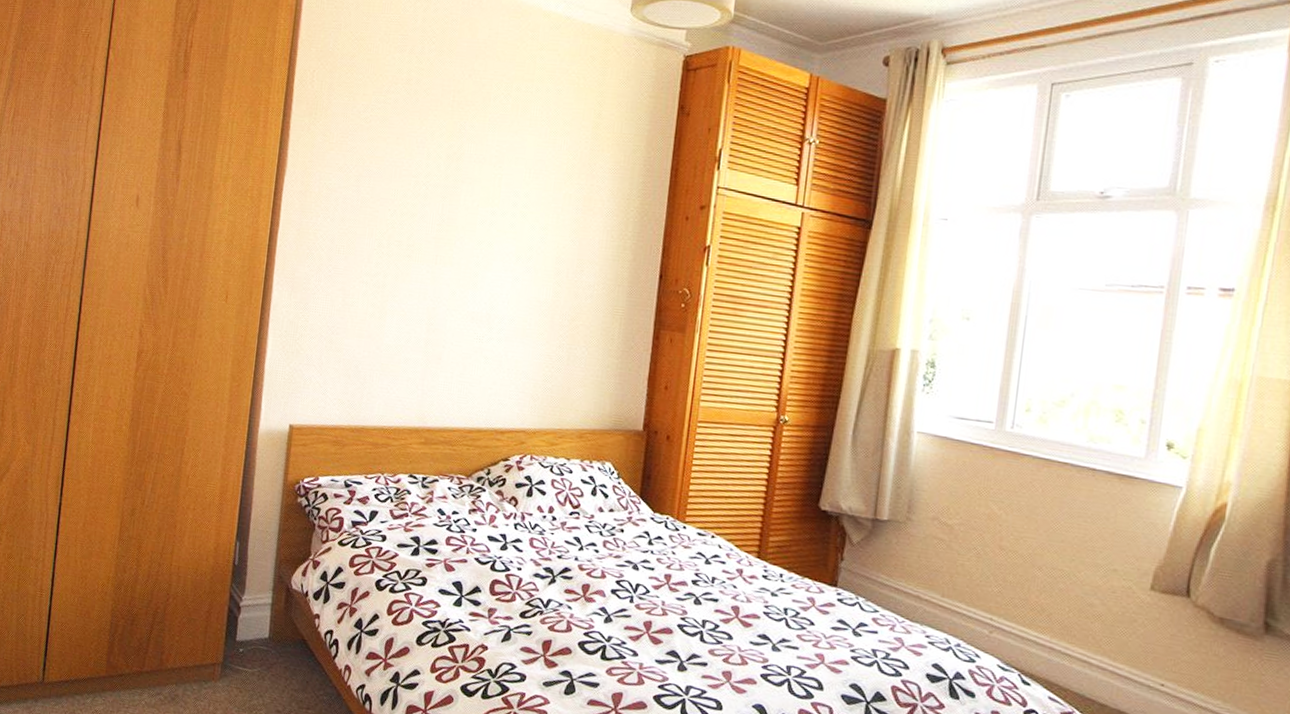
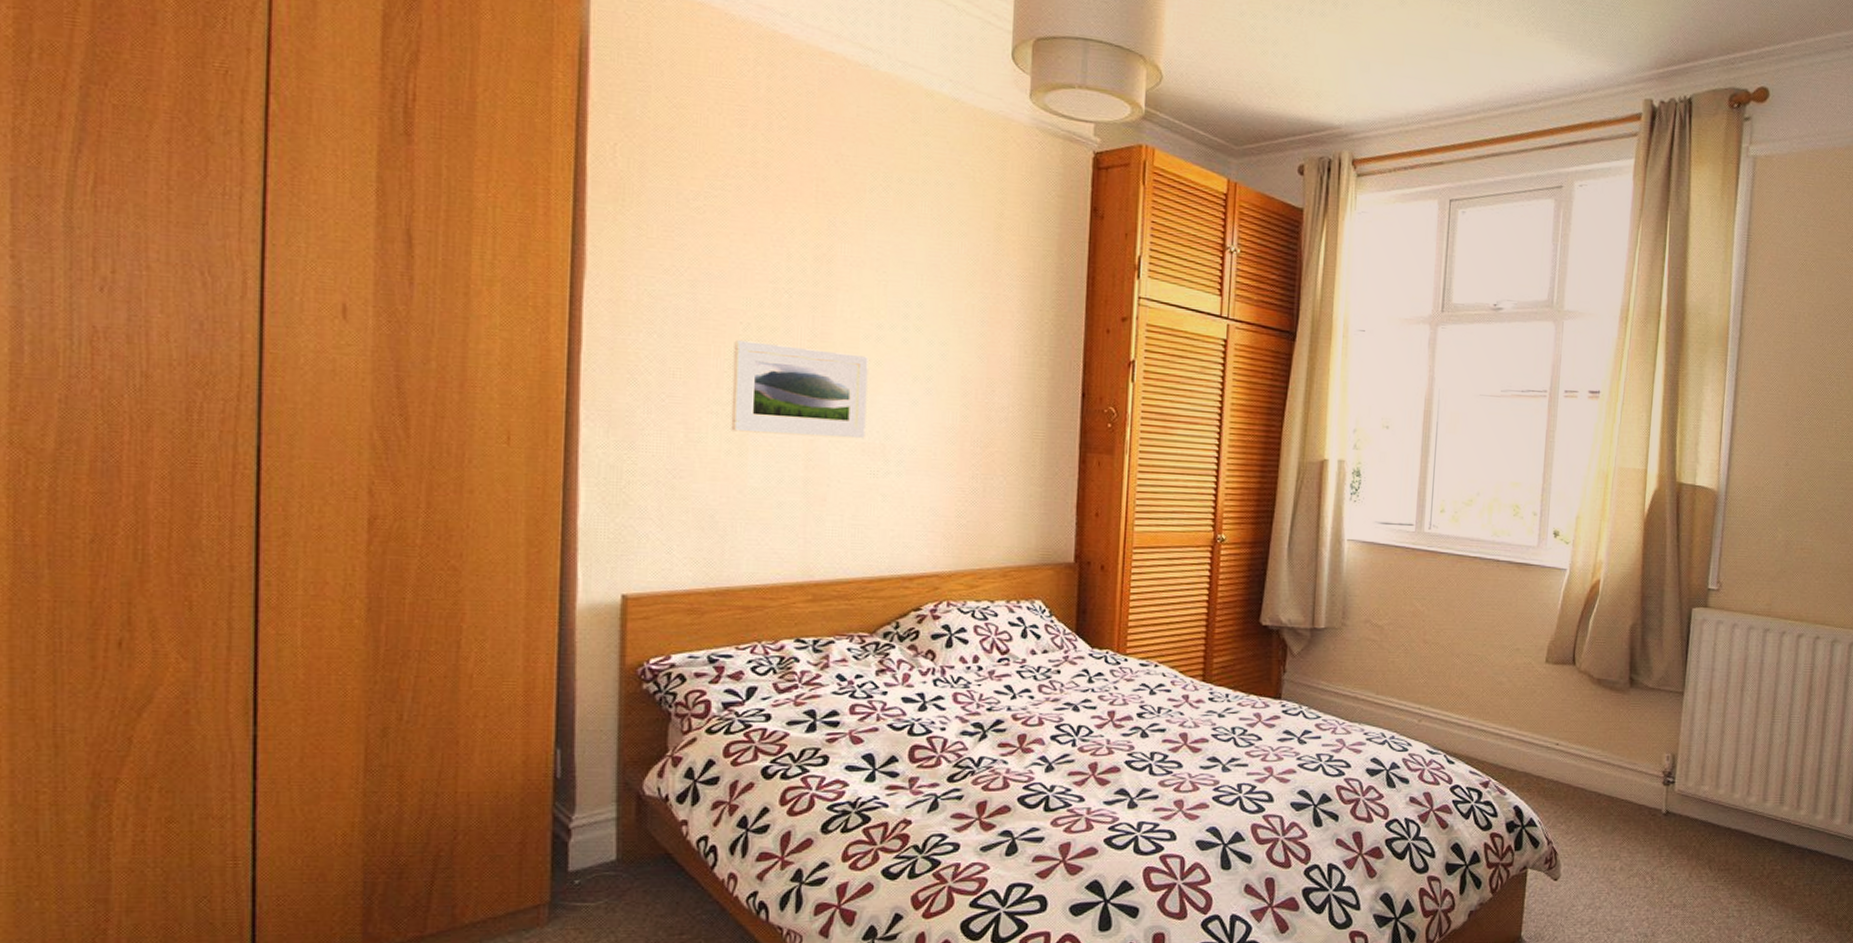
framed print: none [375,224,483,309] -> present [731,340,869,439]

